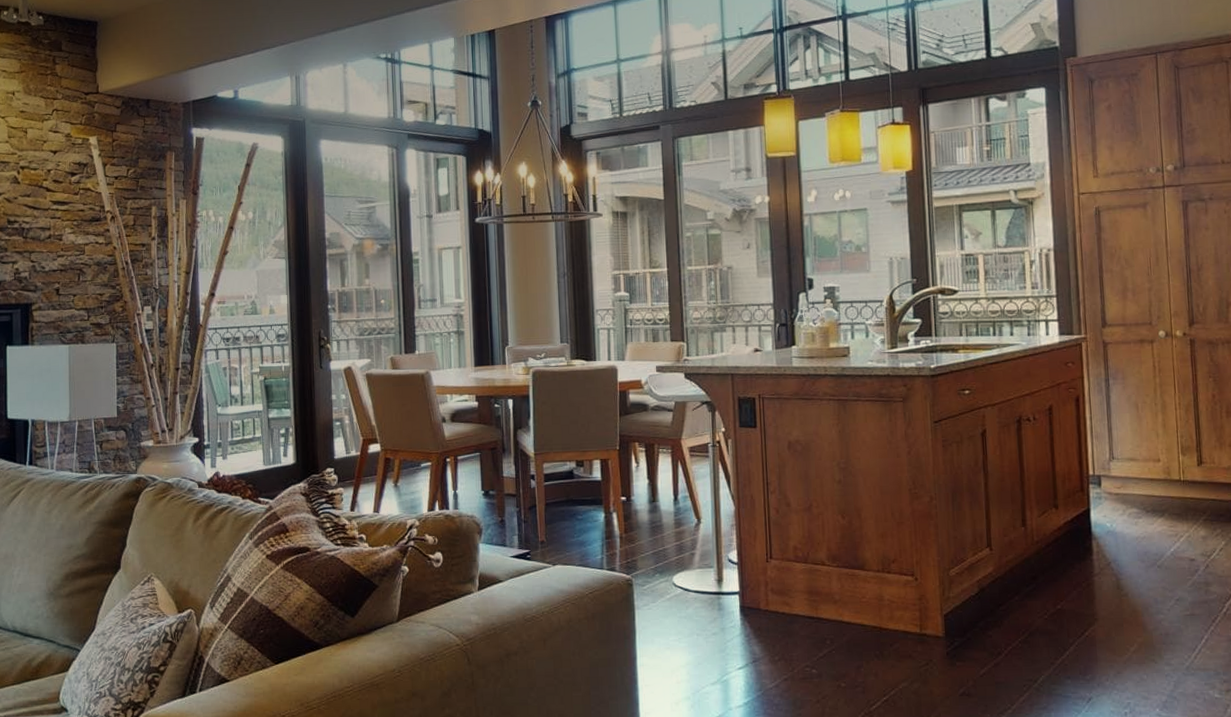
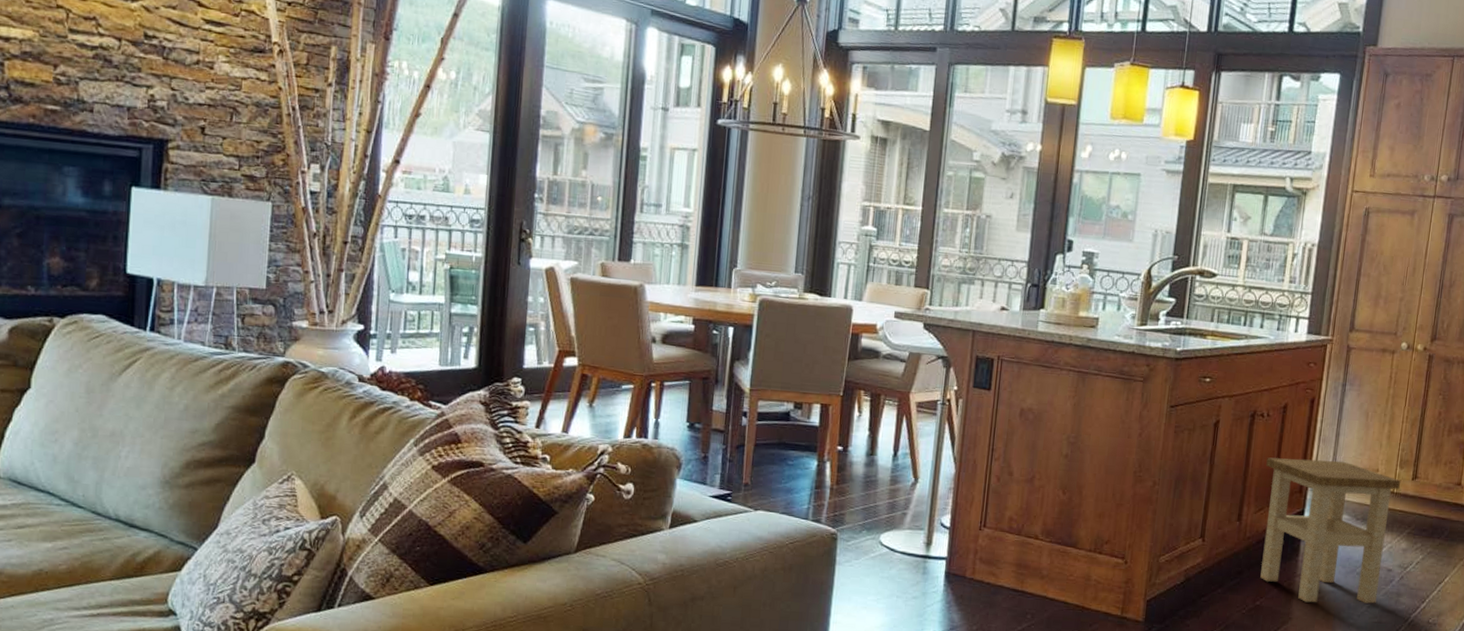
stool: none [1041,455,1186,602] -> present [1260,457,1401,604]

